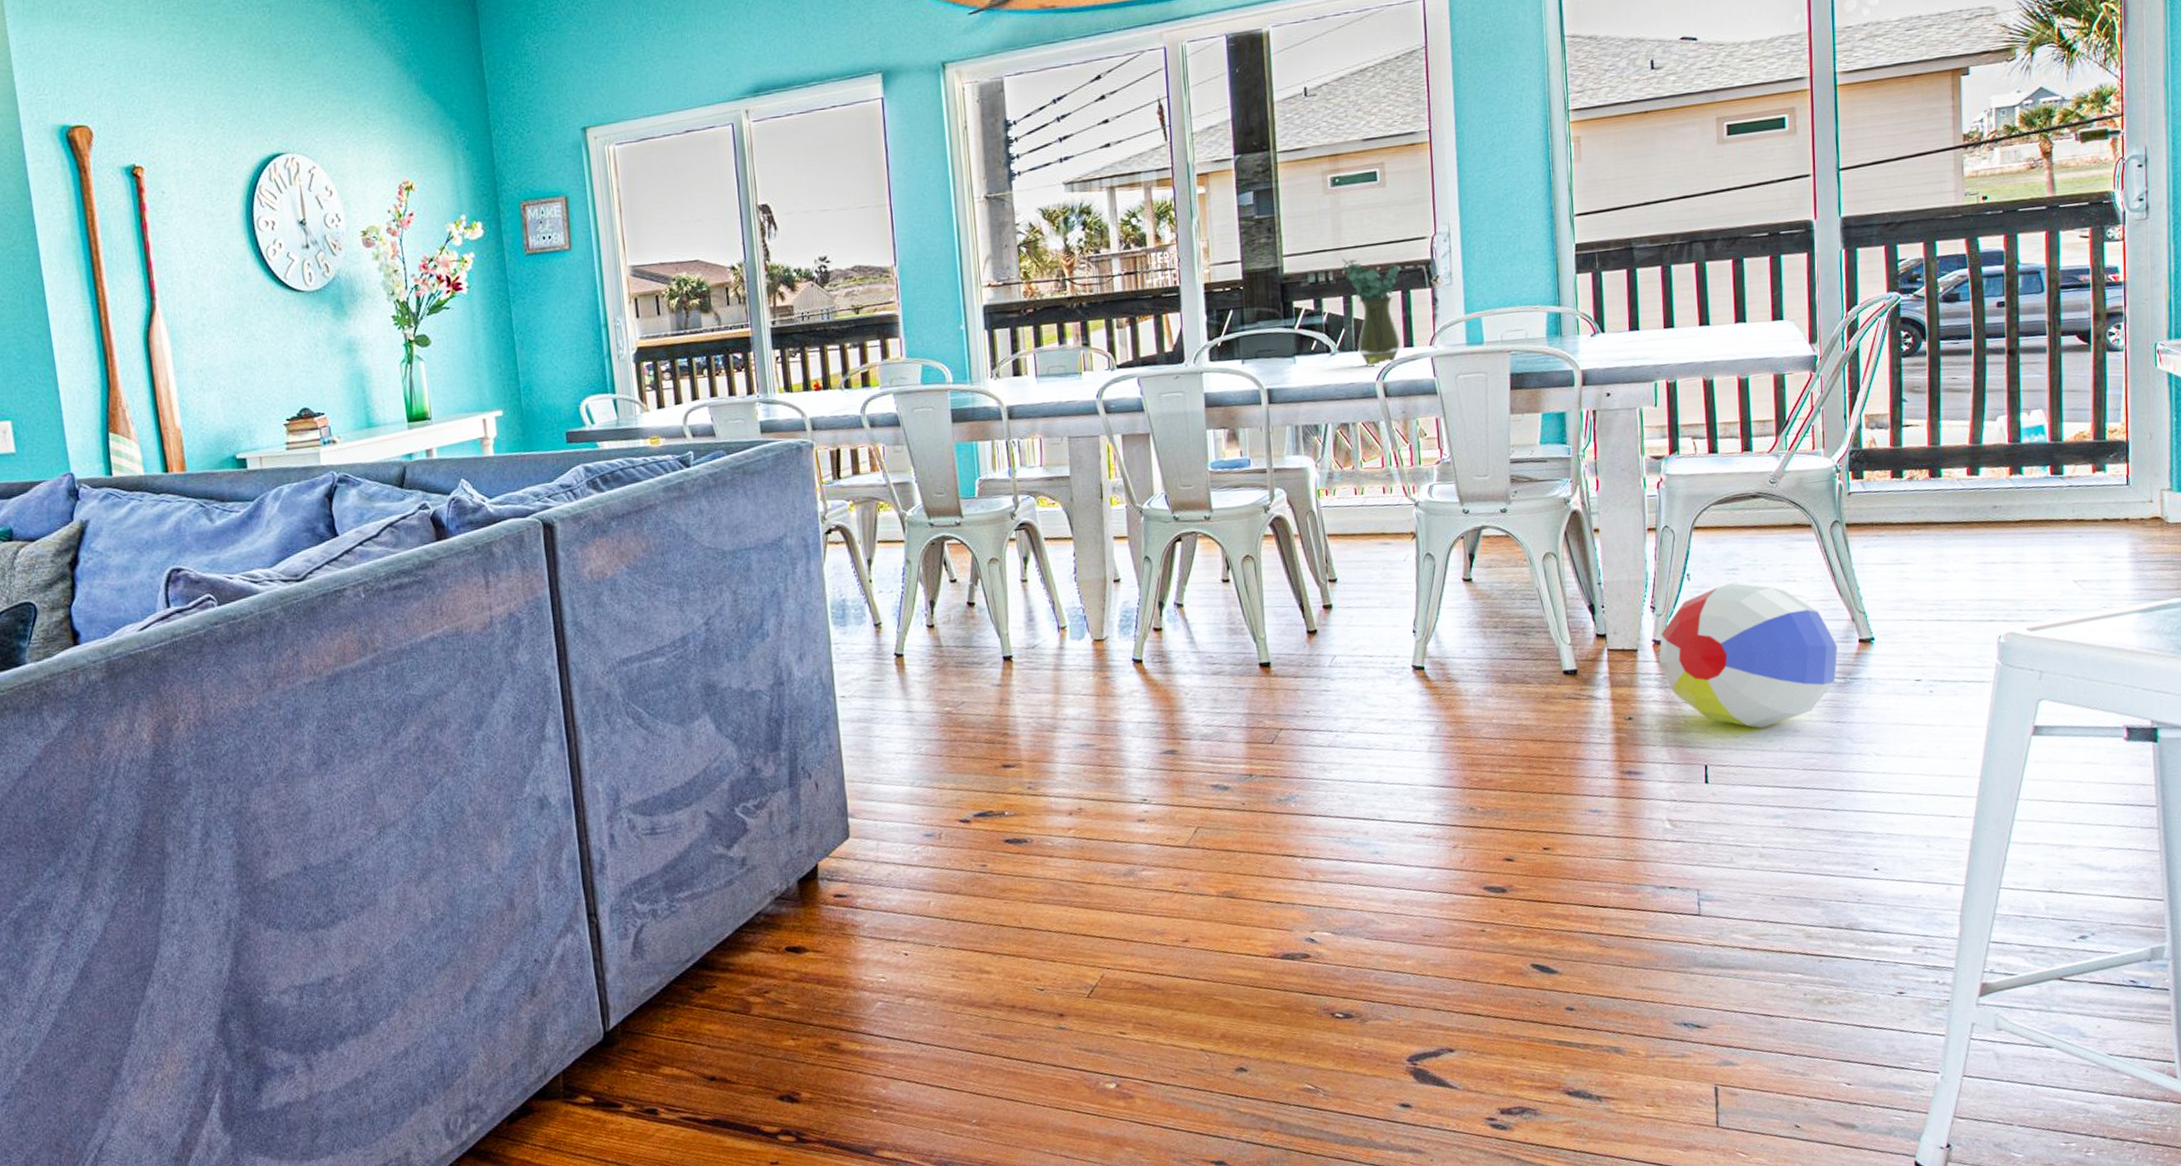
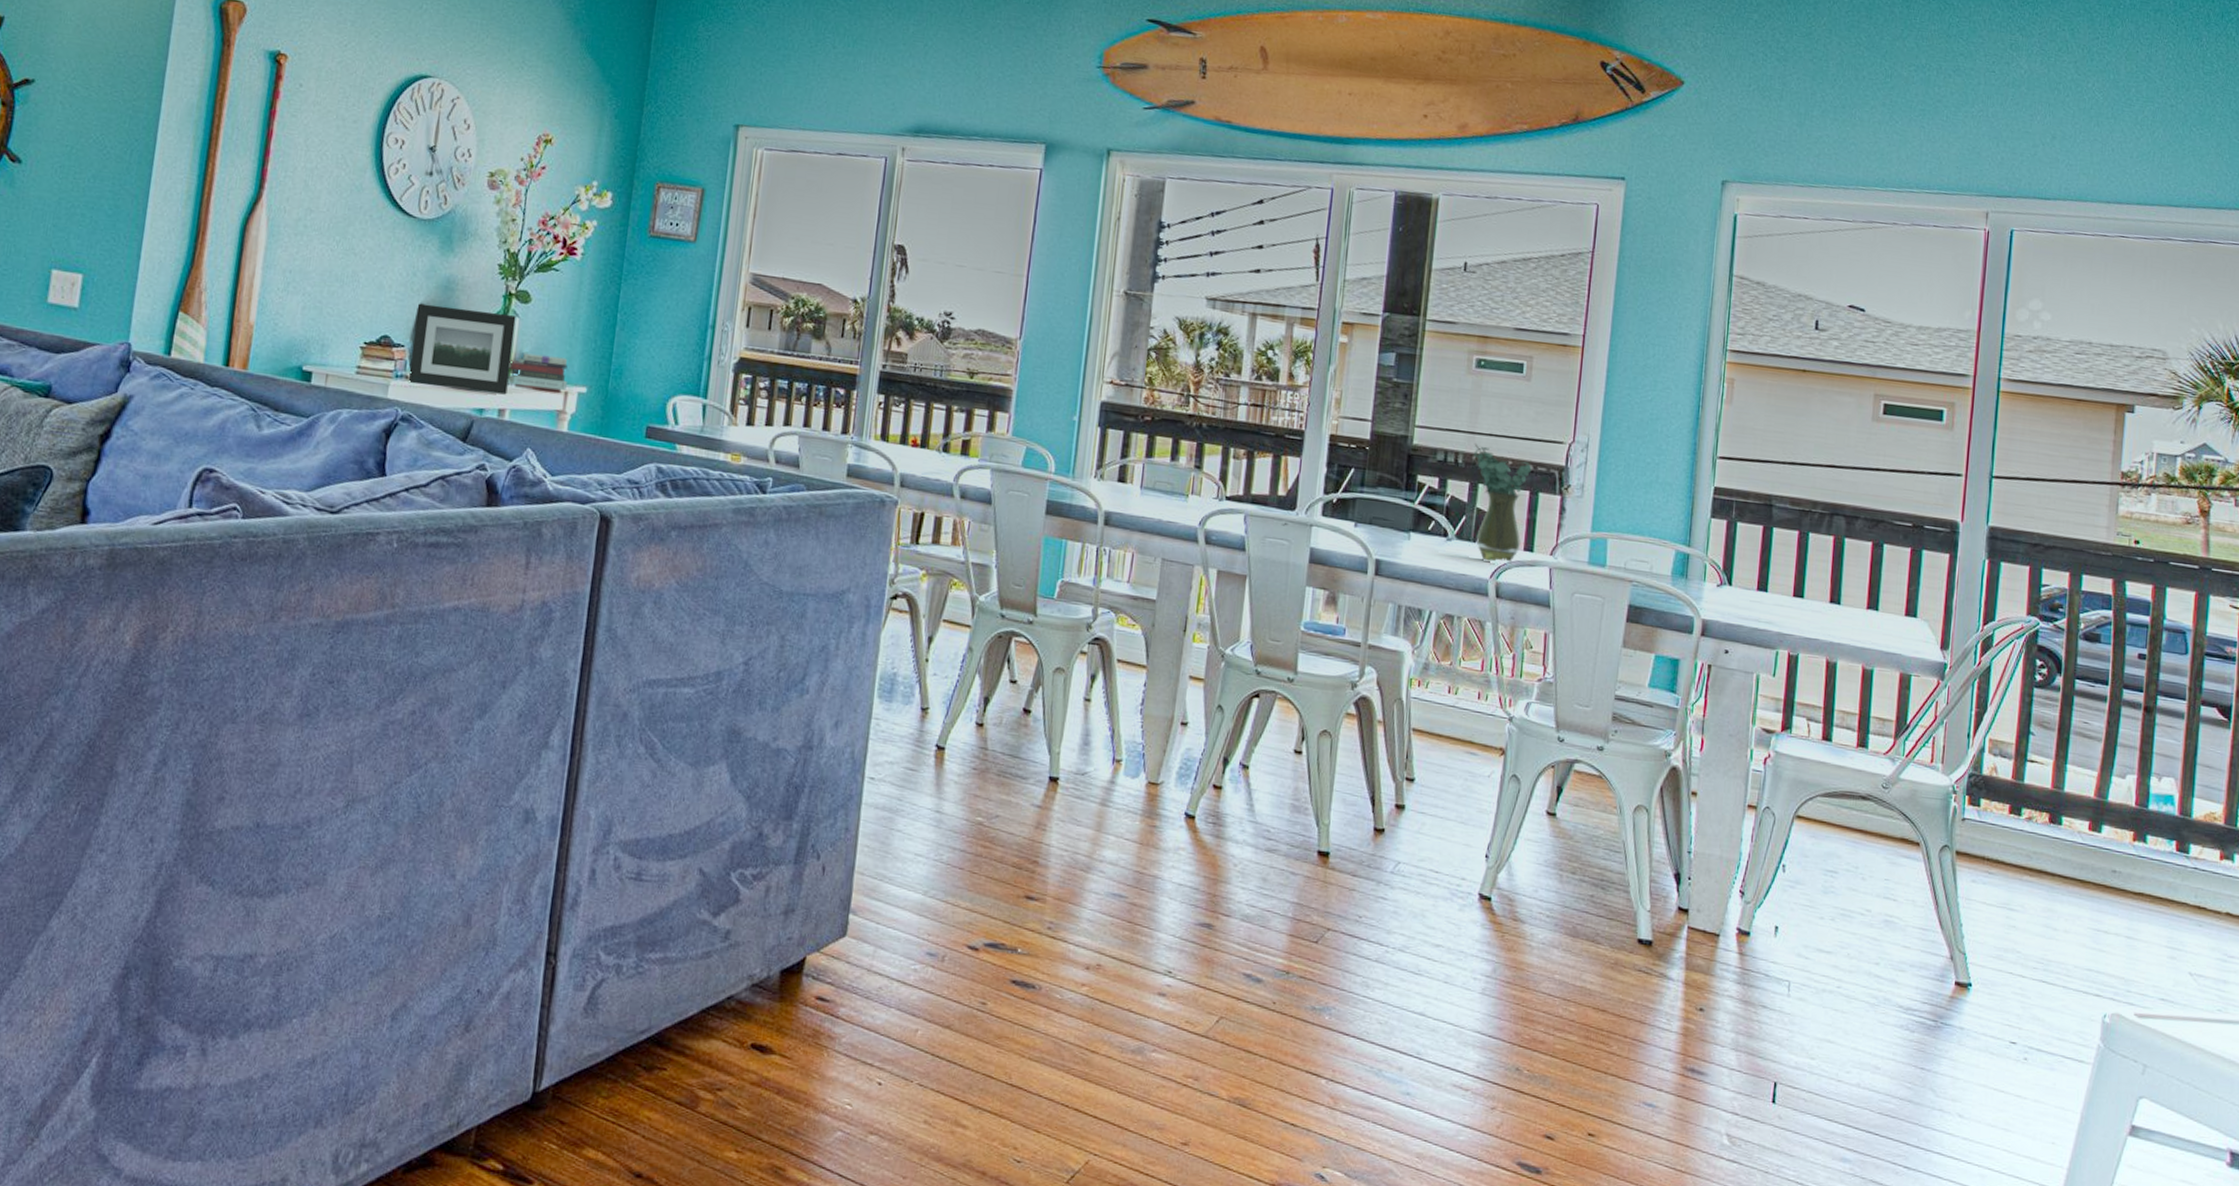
picture frame: none [327,361,430,447] -> present [407,303,516,395]
books: none [424,387,484,426] -> present [507,353,568,393]
beachball: present [1659,583,1838,729] -> none [1740,885,1933,1056]

